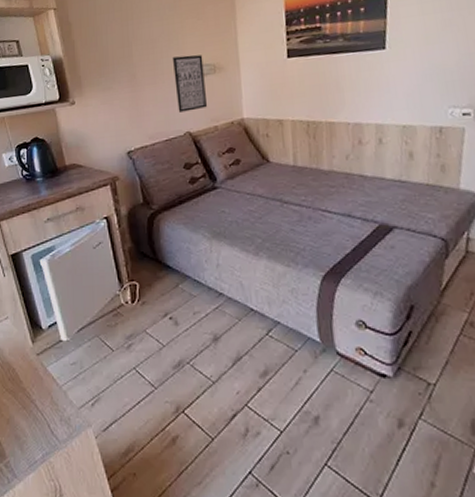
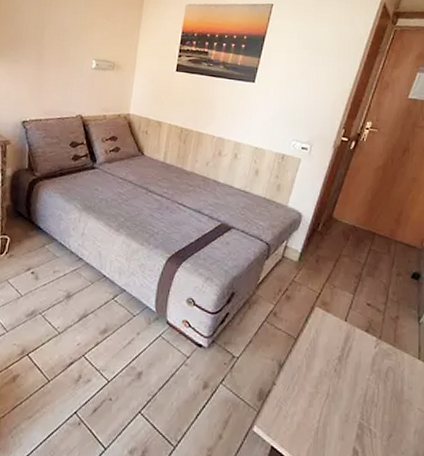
wall art: present [173,54,207,113] -> none [75,48,106,98]

